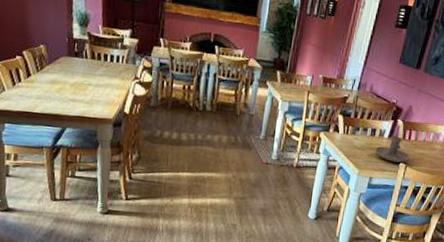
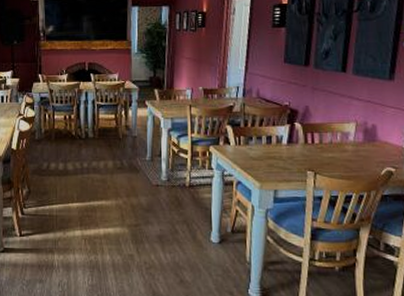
candle holder: present [375,136,410,163] -> none [275,141,318,170]

